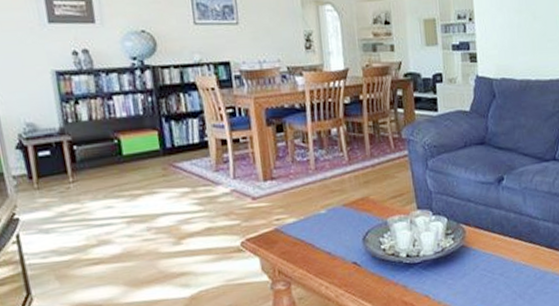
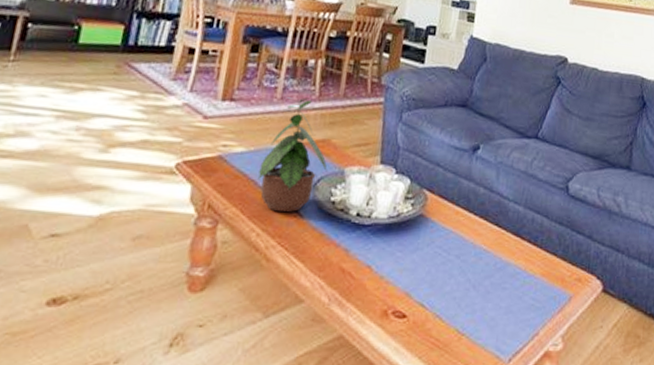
potted plant: none [313,164,372,266] -> present [258,97,328,212]

